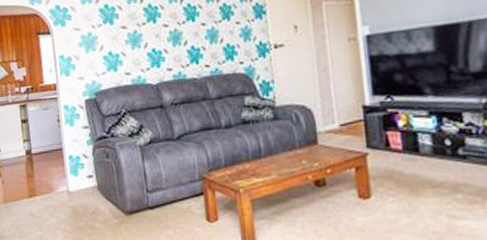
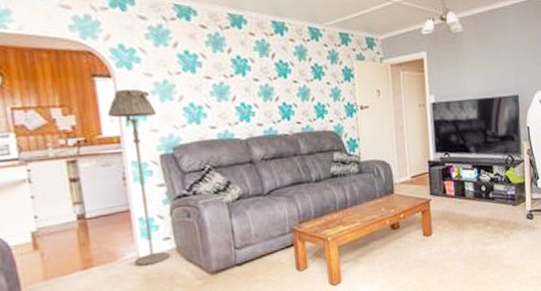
floor lamp: none [47,42,93,200] -> present [107,88,171,267]

